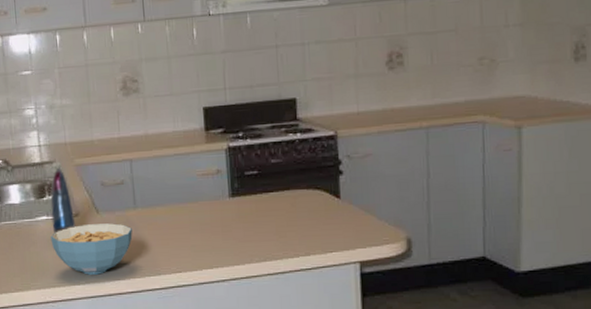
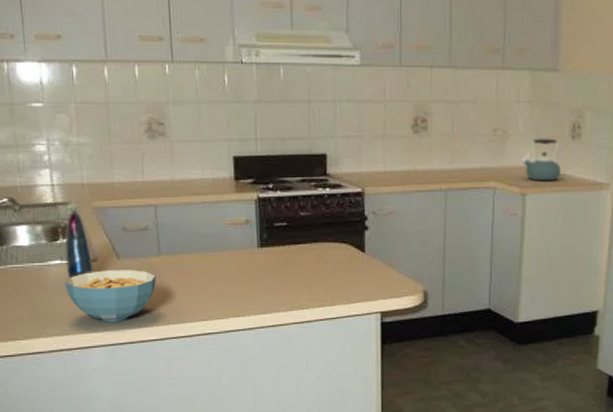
kettle: none [514,62,563,112] -> present [521,138,561,181]

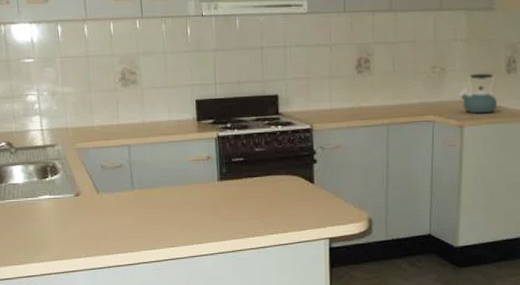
cosmetic container: present [65,206,94,279] -> none [53,148,77,212]
cereal bowl: present [65,270,156,322] -> none [53,202,130,249]

